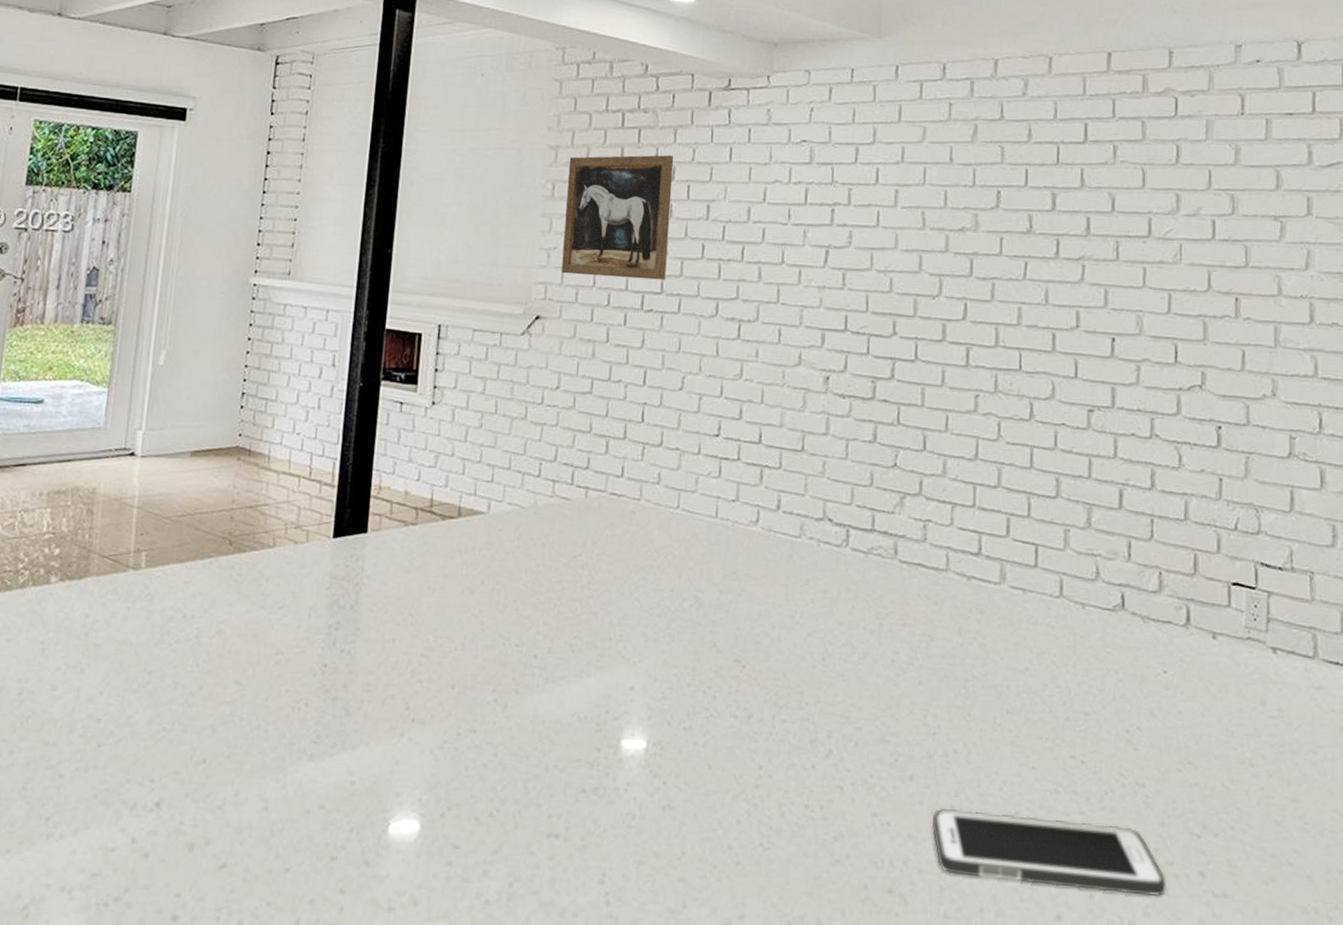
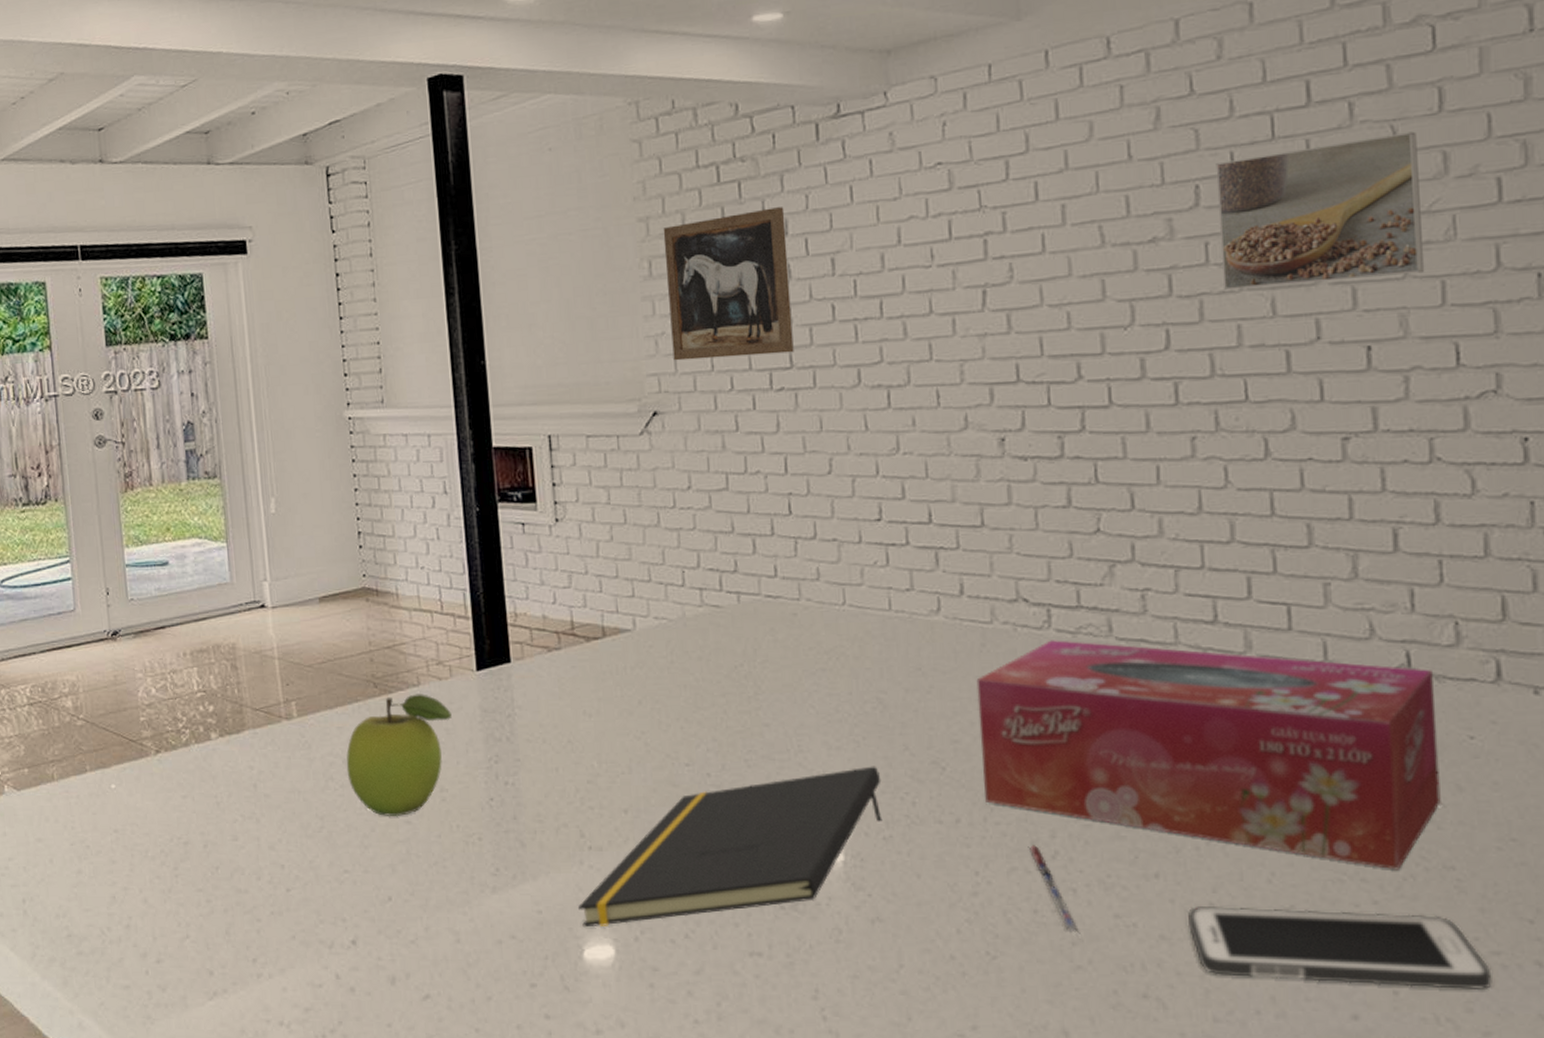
fruit: none [184,555,301,676] -> present [346,694,452,816]
notepad: none [391,659,689,801] -> present [578,766,883,928]
tissue box: none [776,557,1140,785] -> present [976,640,1441,870]
pen: none [807,743,842,830] -> present [1028,845,1081,934]
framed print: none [1011,174,1159,286] -> present [1216,131,1425,290]

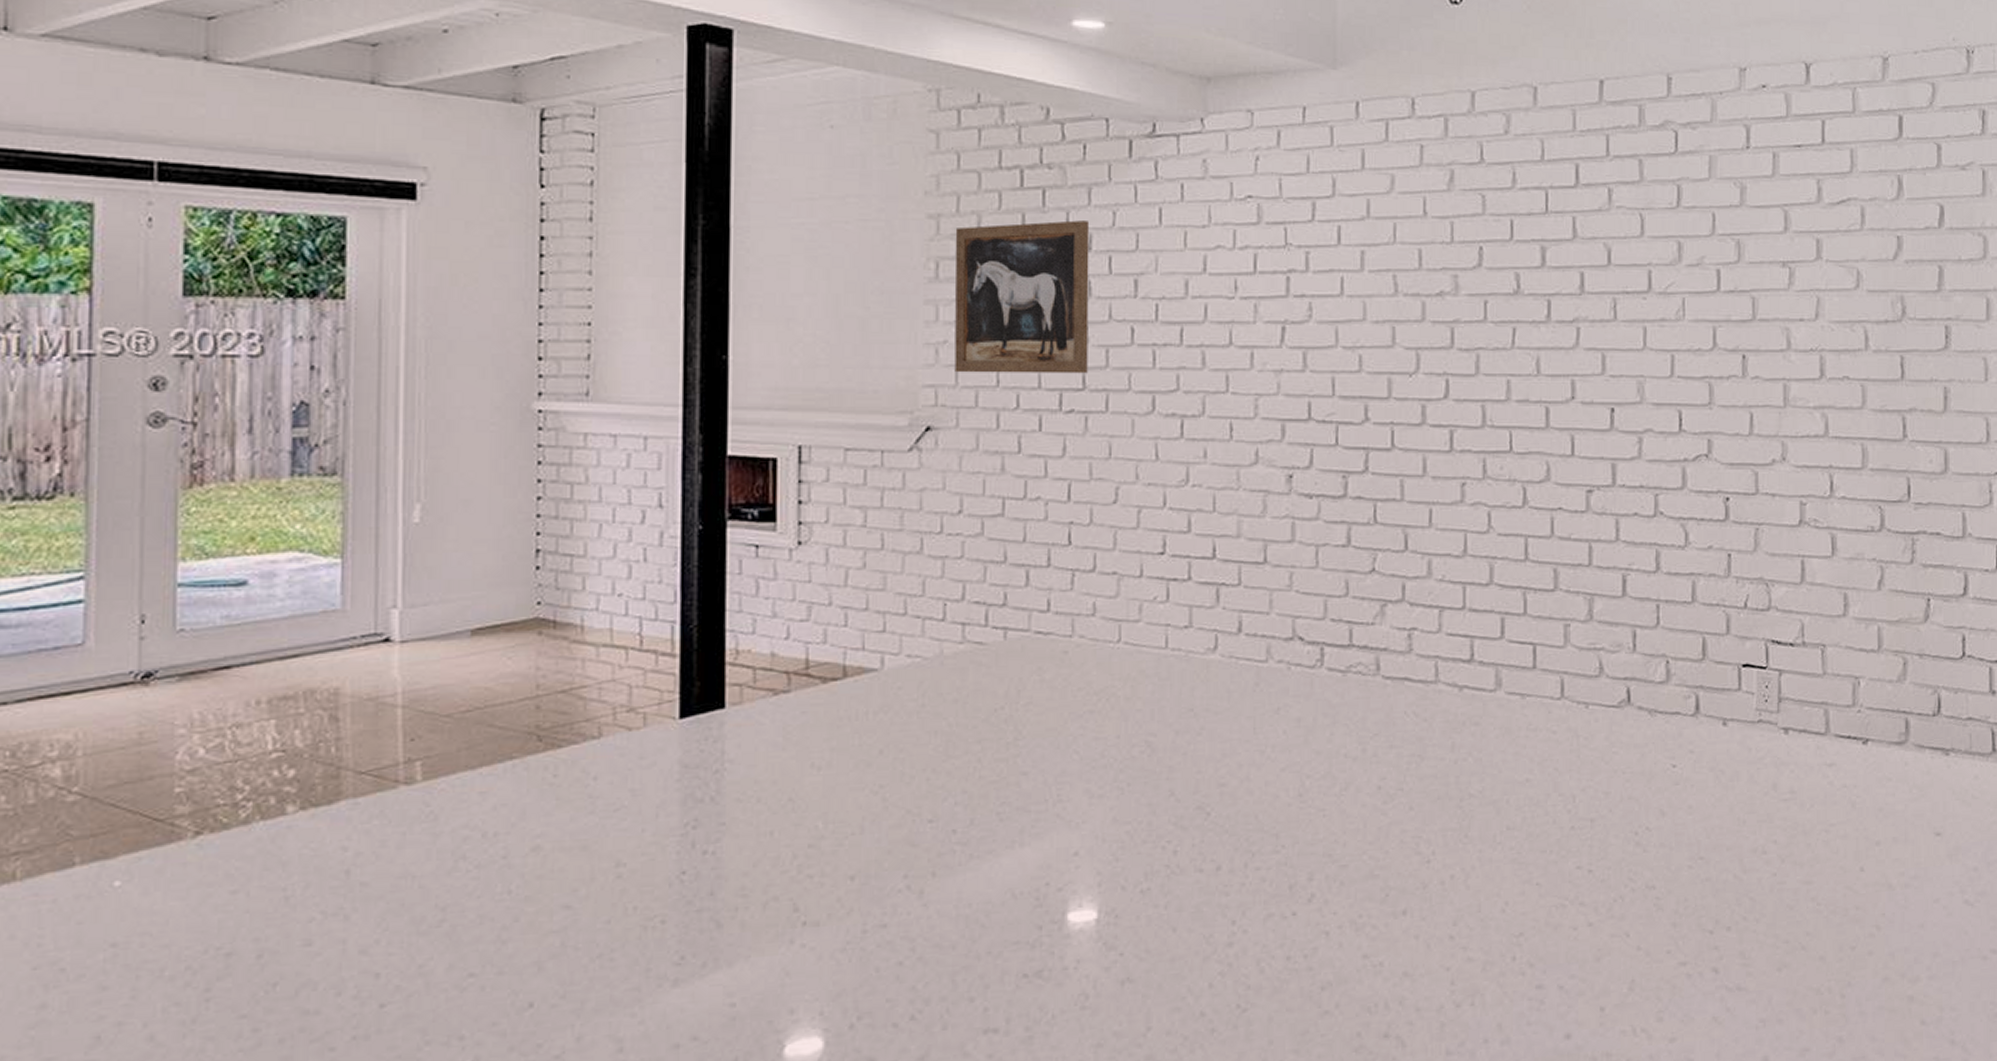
fruit: present [346,694,452,816] -> none [486,747,641,901]
notepad: present [578,766,883,928] -> none [783,814,1144,1019]
tissue box: present [976,640,1441,870] -> none [1247,678,1648,893]
pen: present [1028,845,1081,934] -> none [1286,889,1330,978]
cell phone: present [1187,907,1492,989] -> none [1429,932,1679,1008]
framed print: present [1216,131,1425,290] -> none [1497,221,1660,347]

